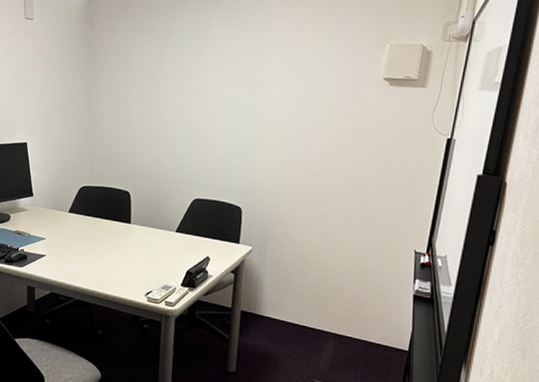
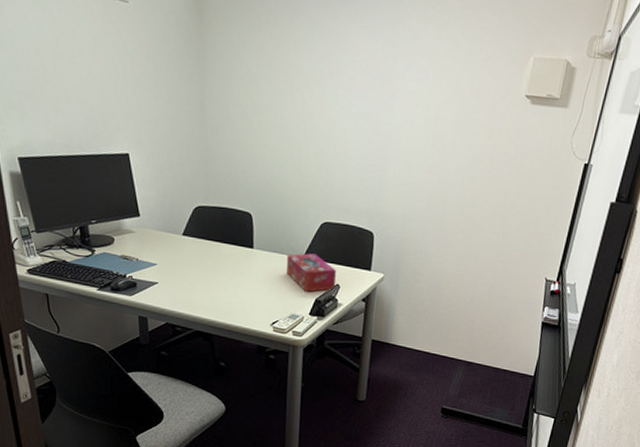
tissue box: none [160,228,207,264] -> present [286,253,336,292]

